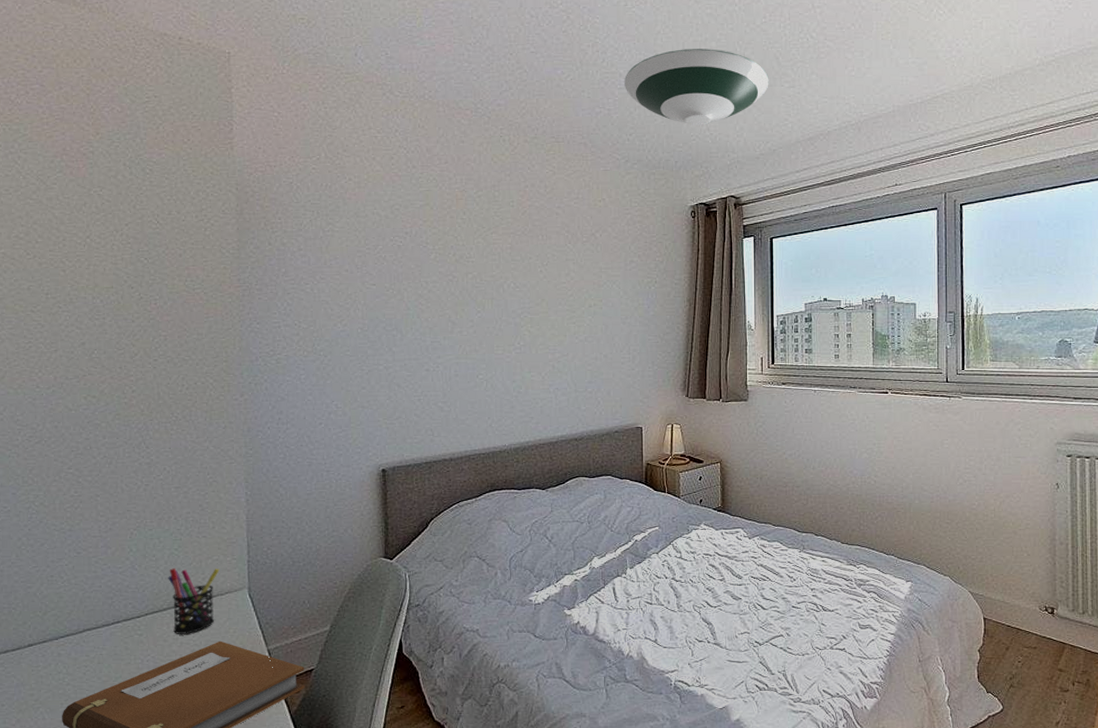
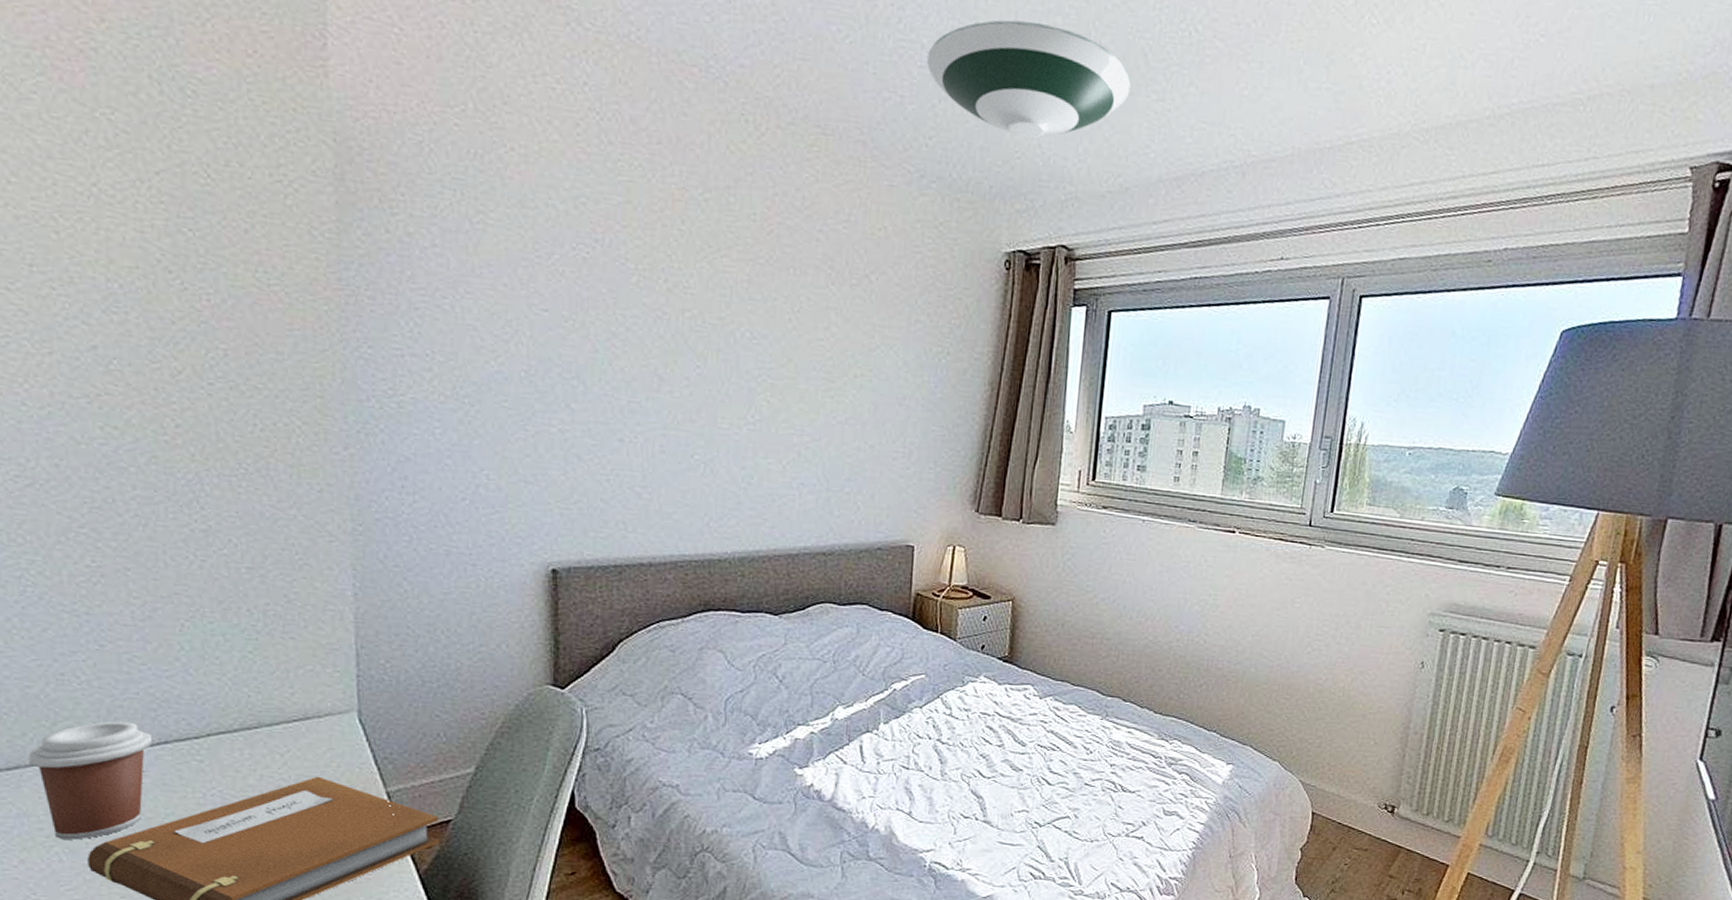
coffee cup: none [26,608,109,702] -> present [28,721,153,840]
pen holder: present [168,568,220,634] -> none [239,677,316,765]

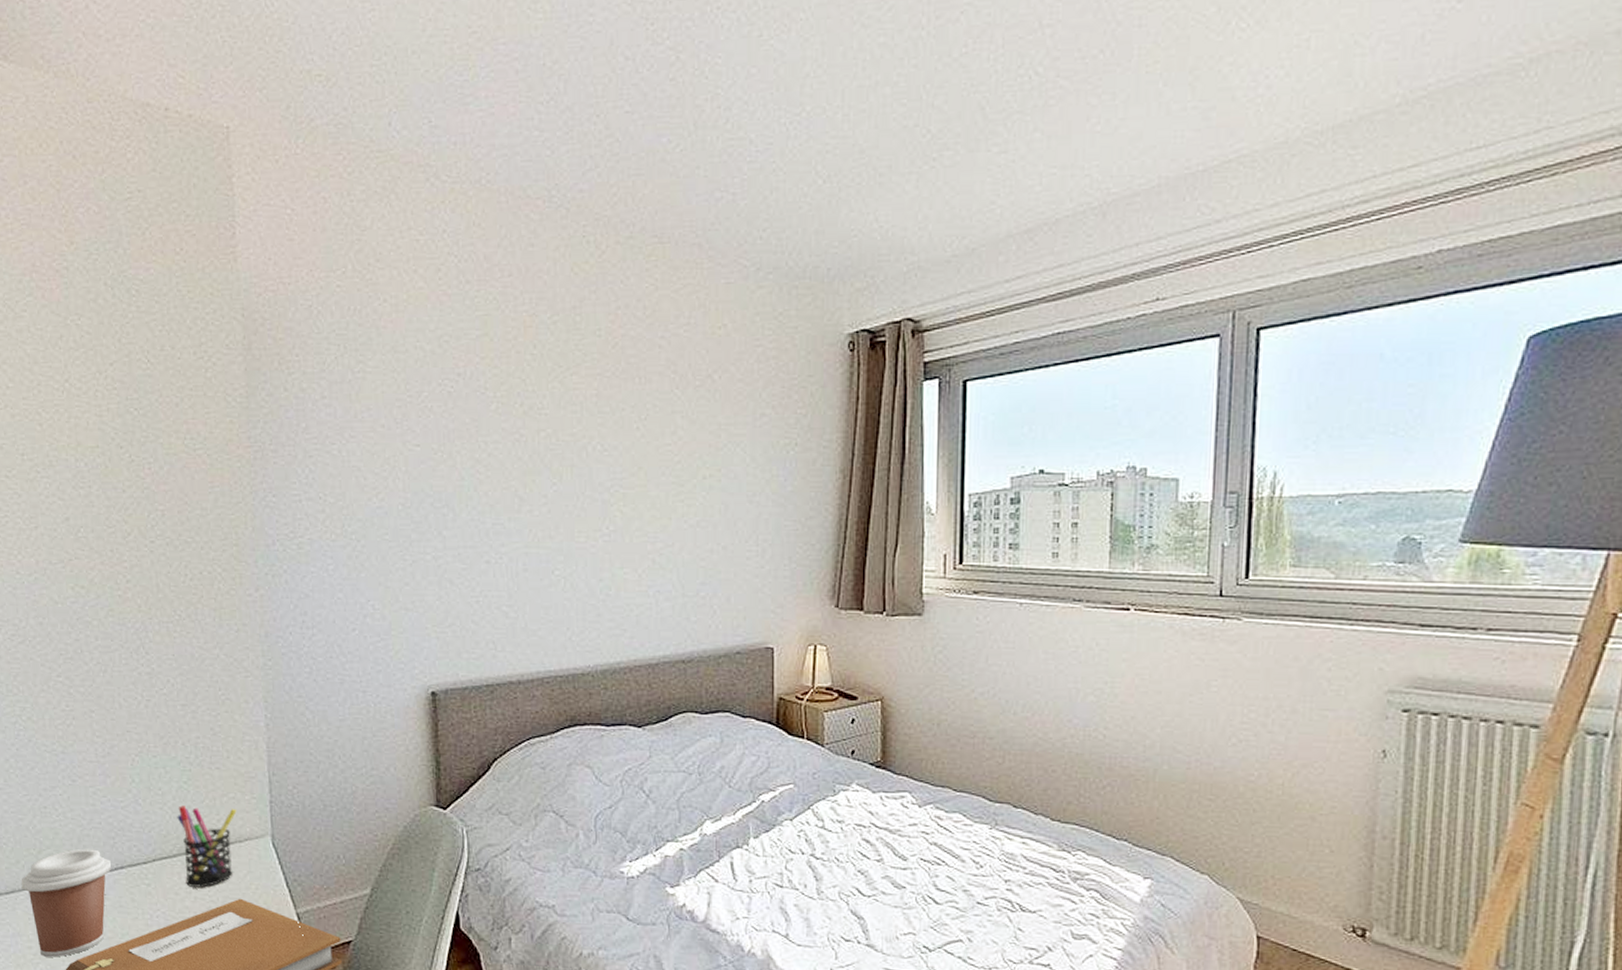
pen holder: none [239,677,316,765] -> present [177,805,237,888]
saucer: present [927,20,1131,139] -> none [757,97,969,215]

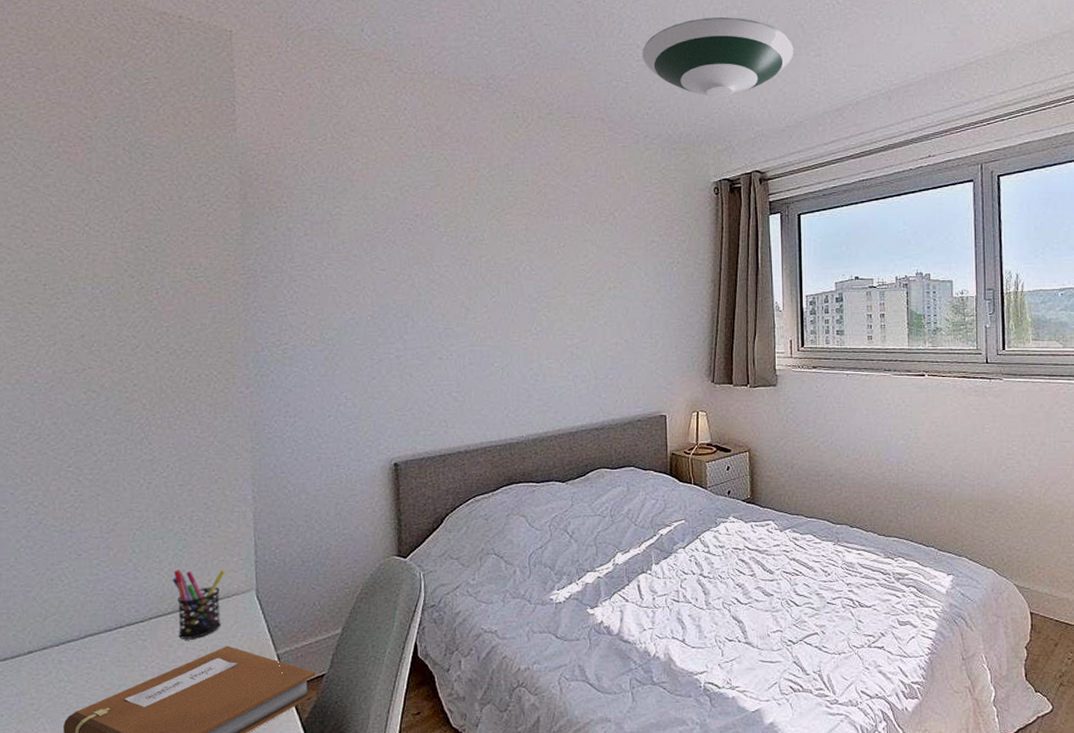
coffee cup: present [21,848,112,958] -> none [26,613,112,711]
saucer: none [757,97,969,215] -> present [642,17,794,98]

